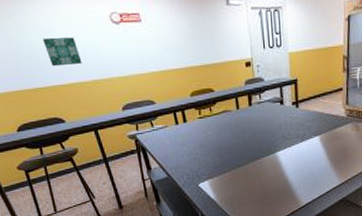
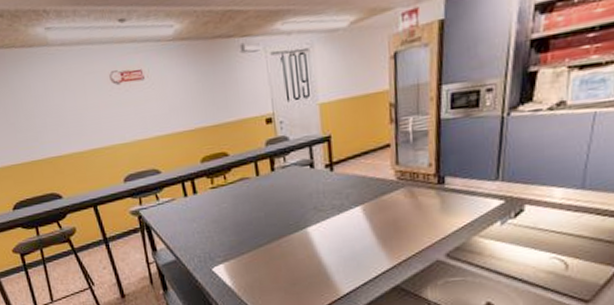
wall art: present [42,37,82,67] -> none [39,102,80,136]

